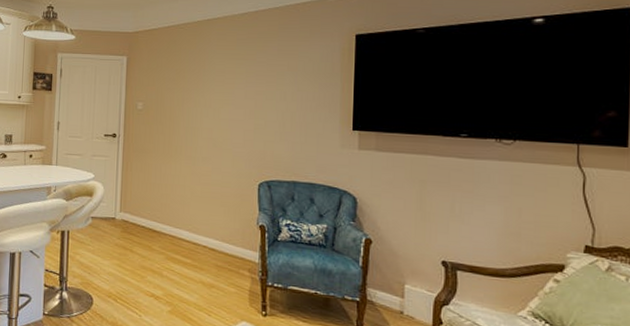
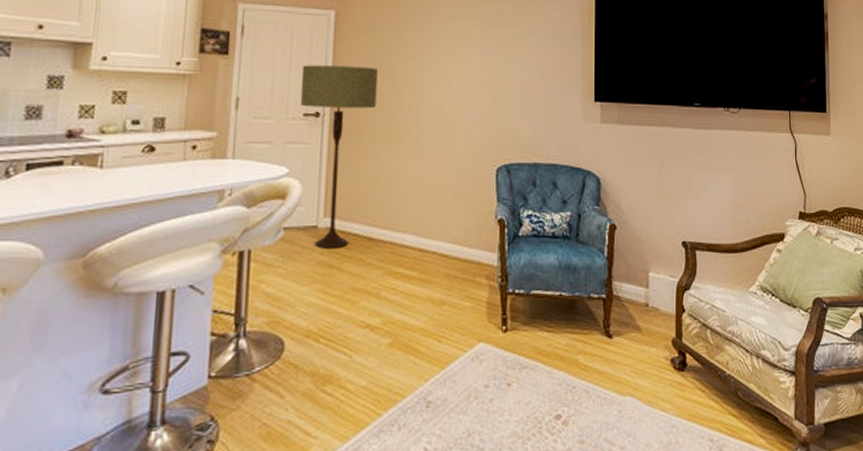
floor lamp: none [102,98,160,236] -> present [300,65,378,248]

